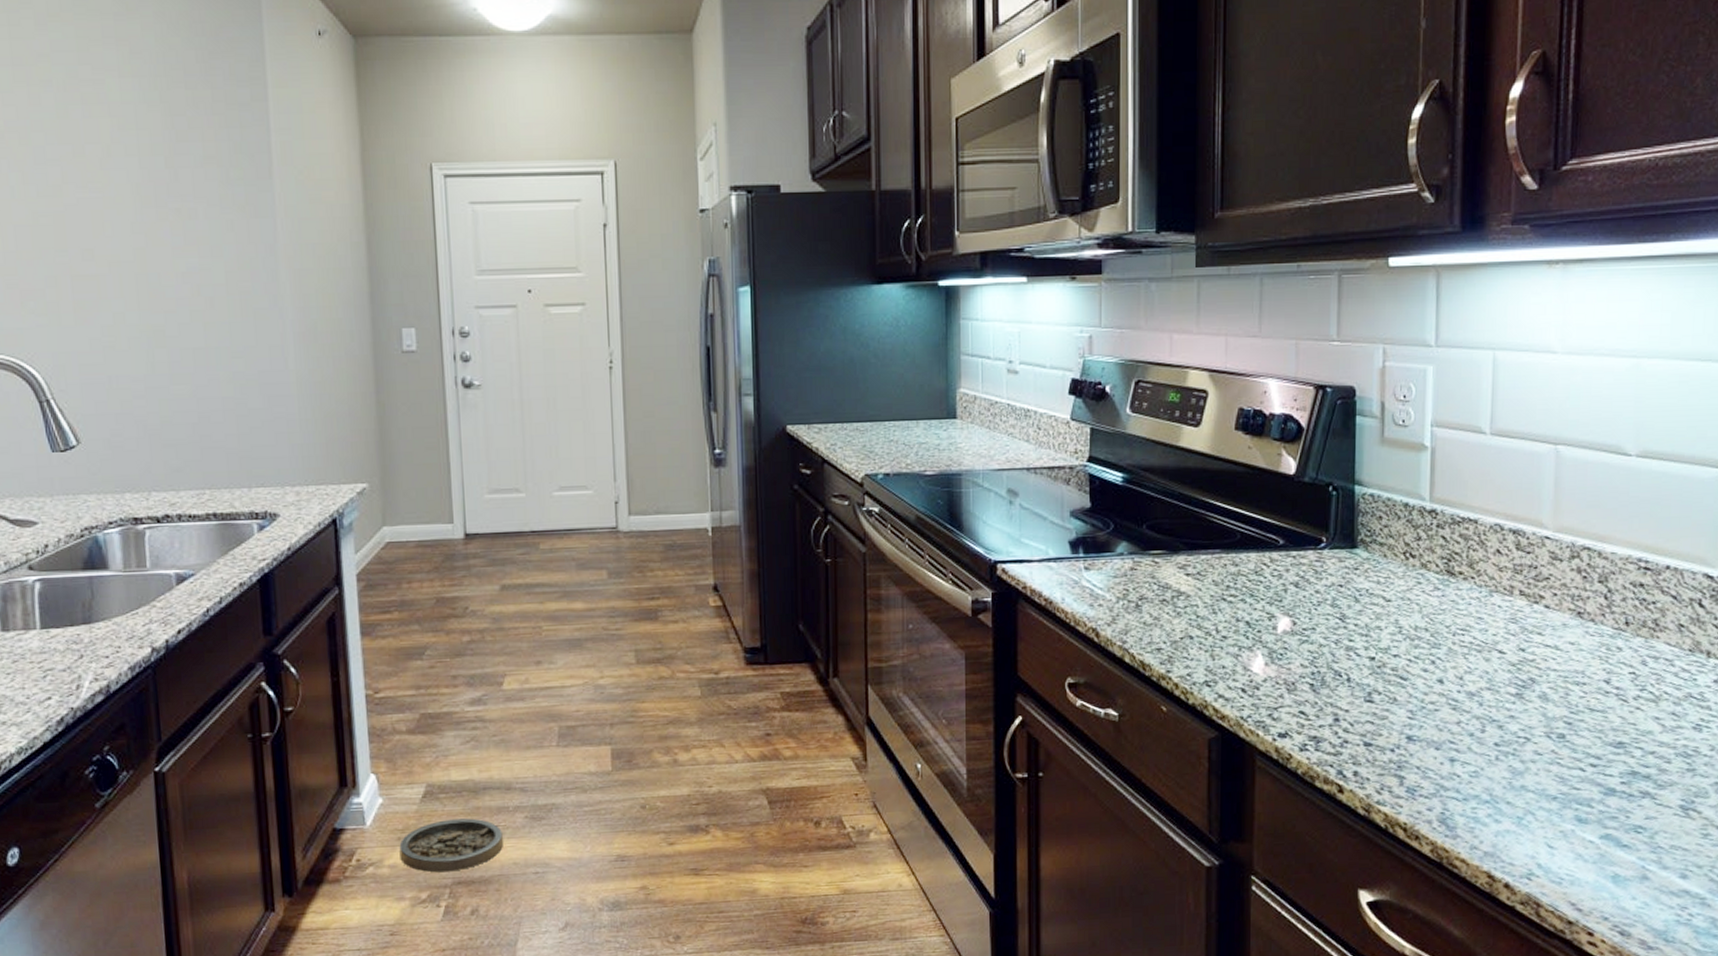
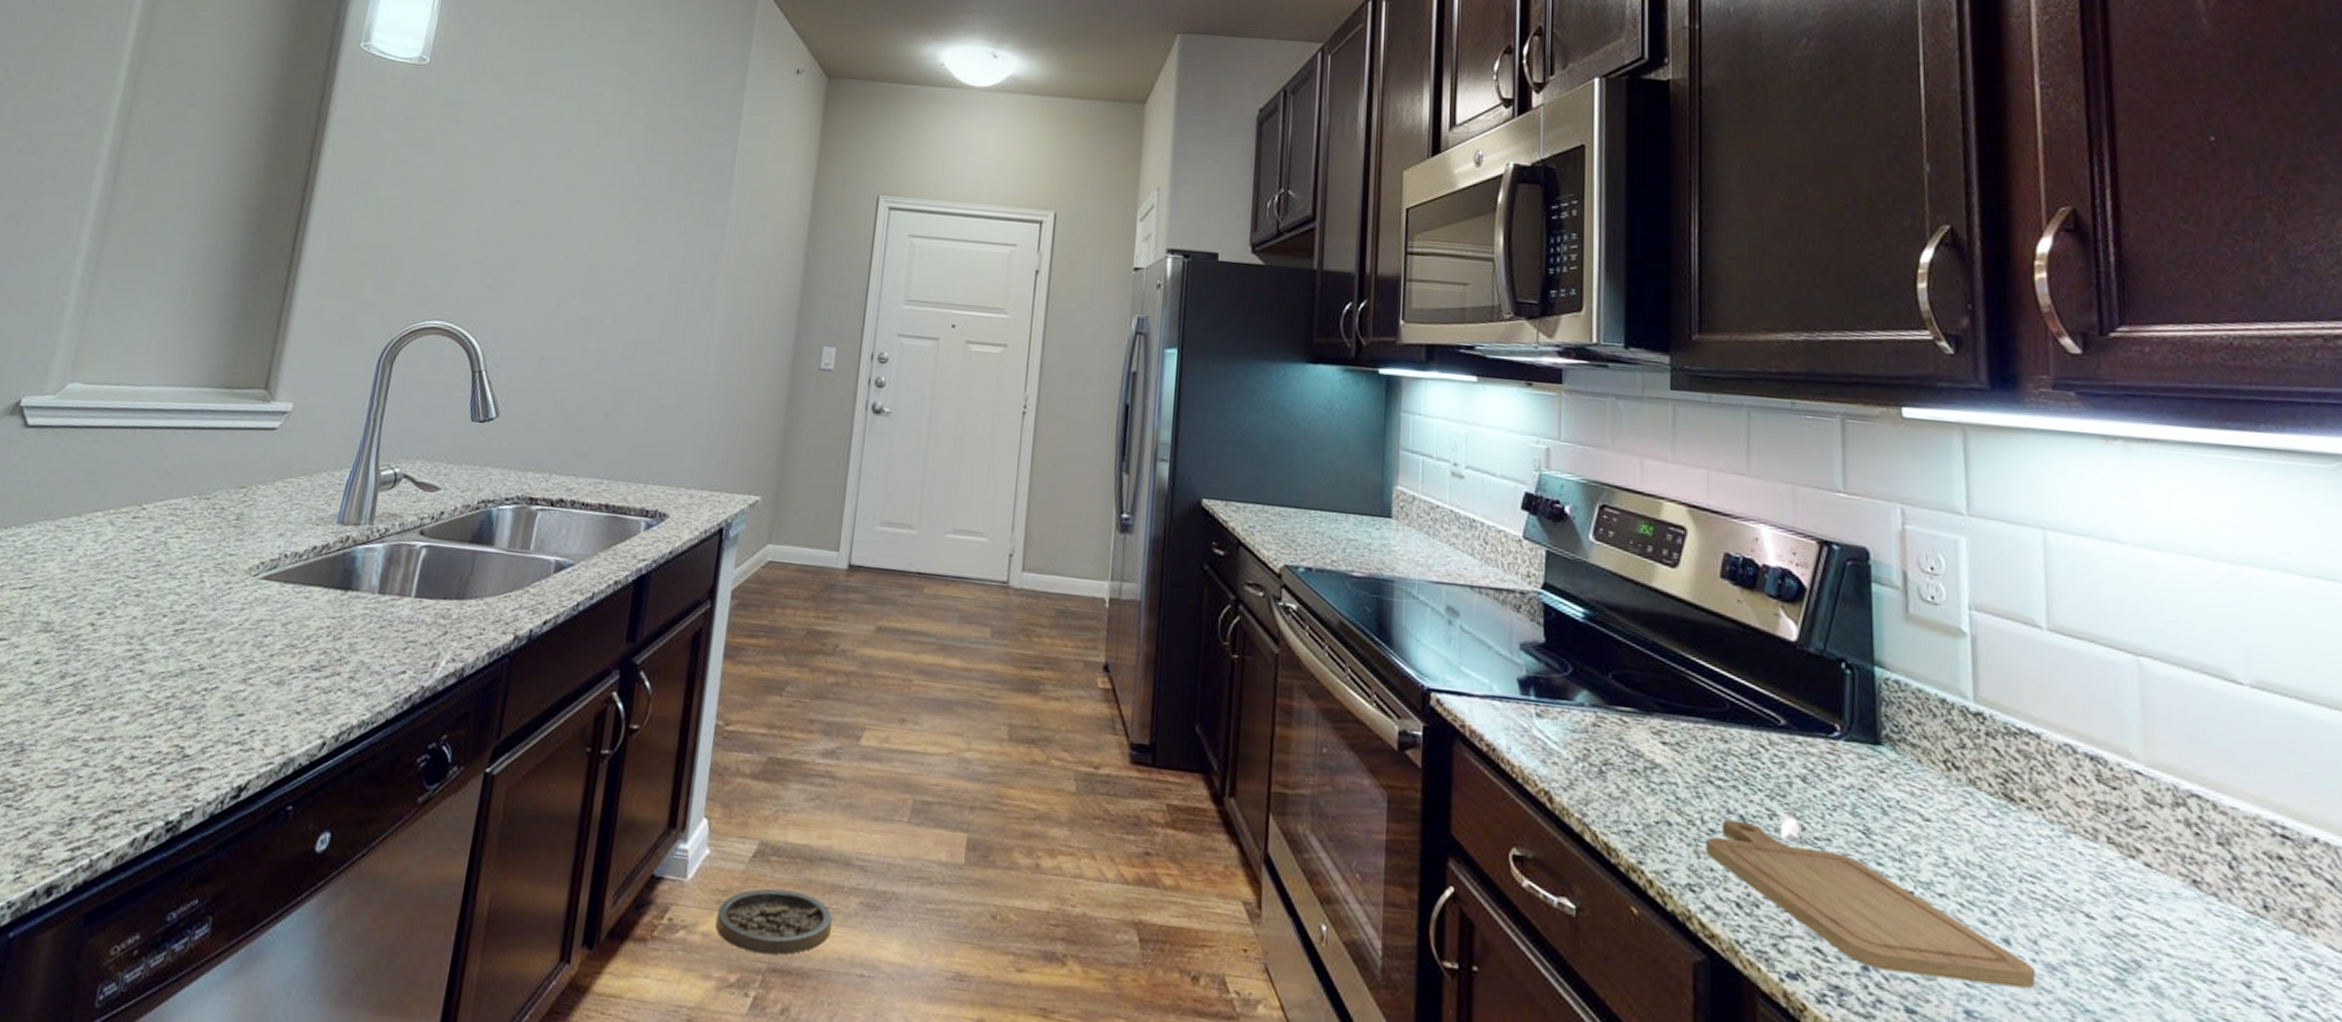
chopping board: none [1220,625,1460,719] -> present [1706,819,2036,989]

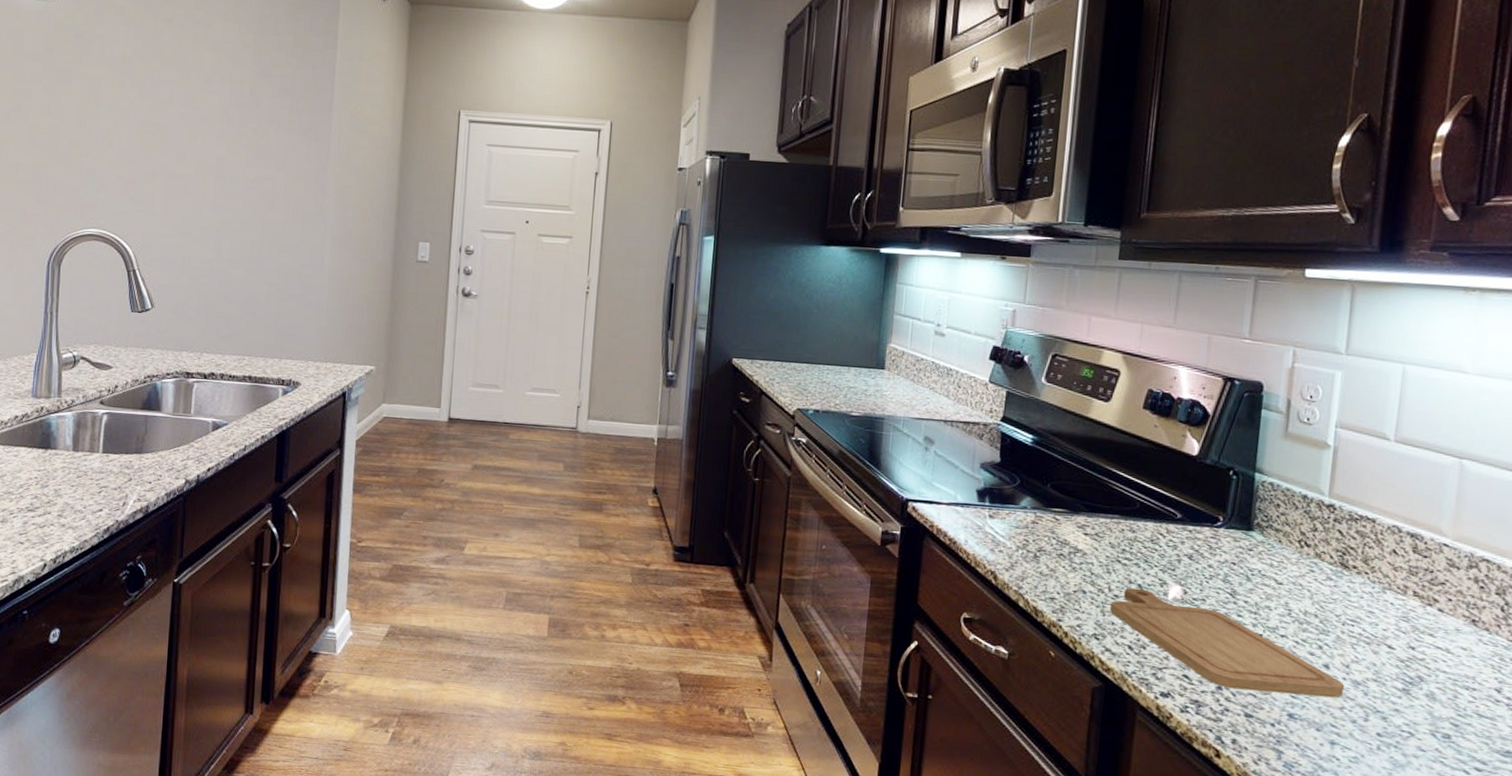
pet bowl: present [715,888,832,955] -> none [360,658,448,704]

